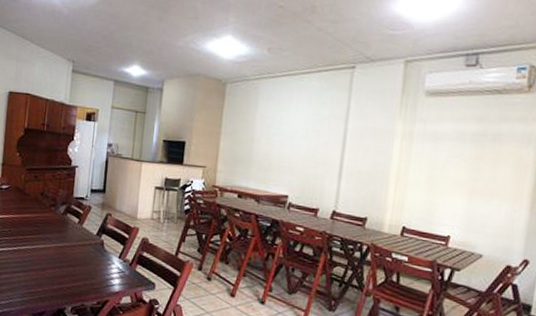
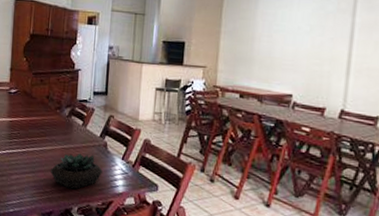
succulent plant: none [42,251,99,289] -> present [50,153,103,190]

